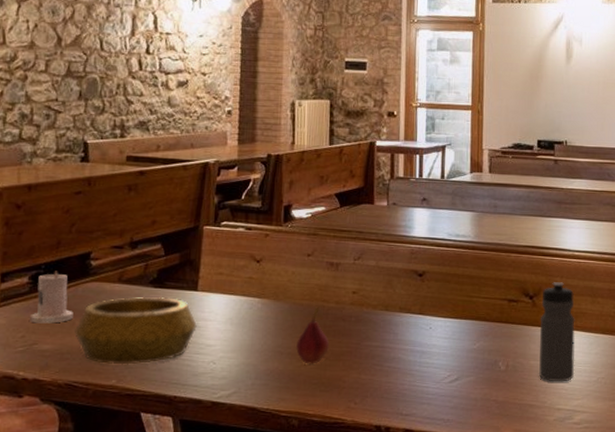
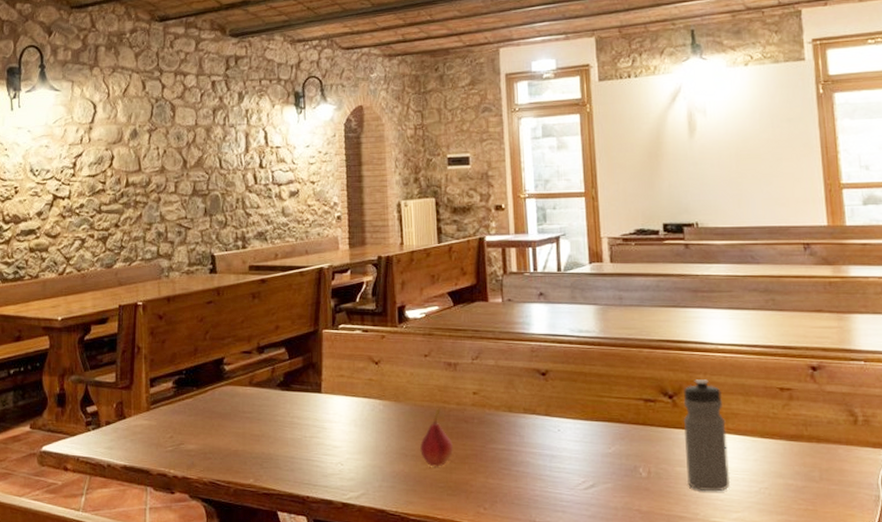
candle: present [29,270,73,324] -> none [175,375,212,425]
decorative bowl: present [75,296,197,365] -> none [215,399,323,465]

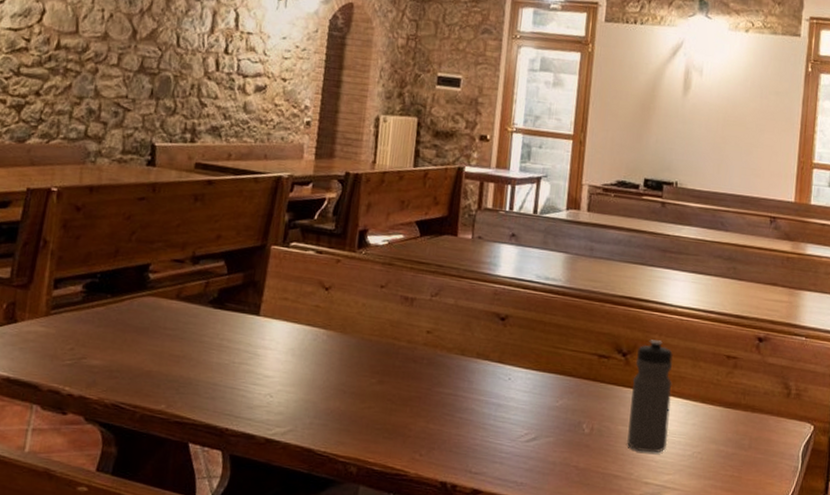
fruit: present [420,408,454,467] -> none [361,344,397,407]

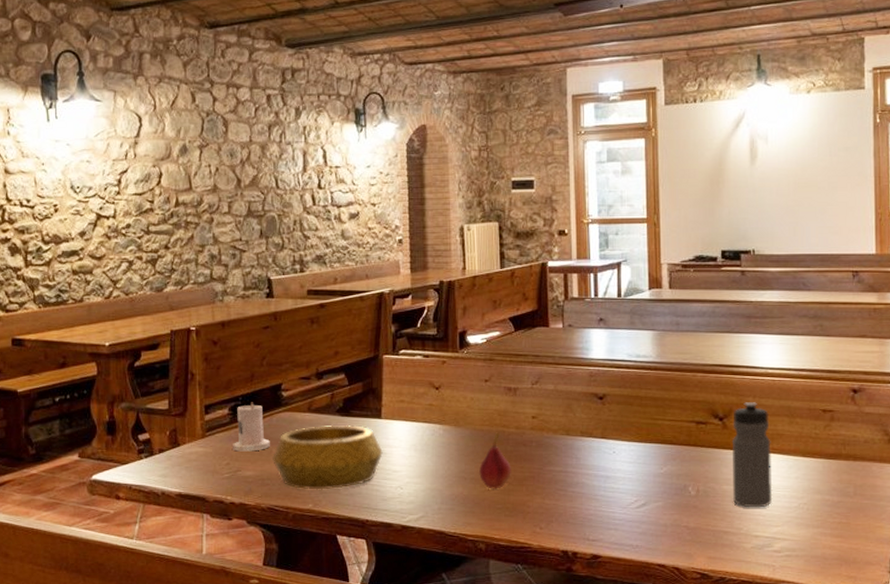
candle: none [79,281,126,337] -> present [231,402,270,452]
decorative bowl: none [126,316,256,390] -> present [273,424,383,490]
fruit: none [361,344,397,407] -> present [479,432,512,489]

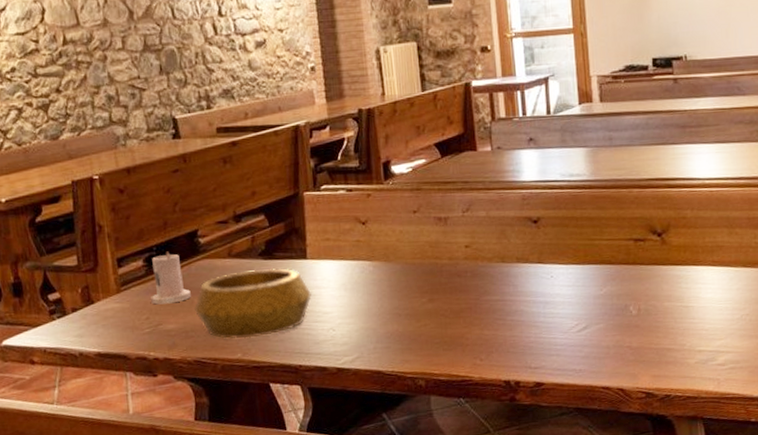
fruit: present [479,432,512,489] -> none [413,264,448,324]
water bottle: present [731,402,773,508] -> none [671,215,715,323]

